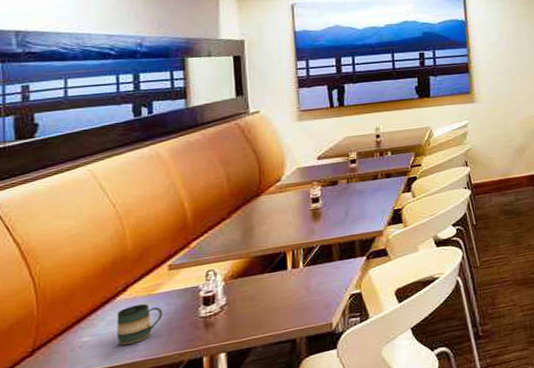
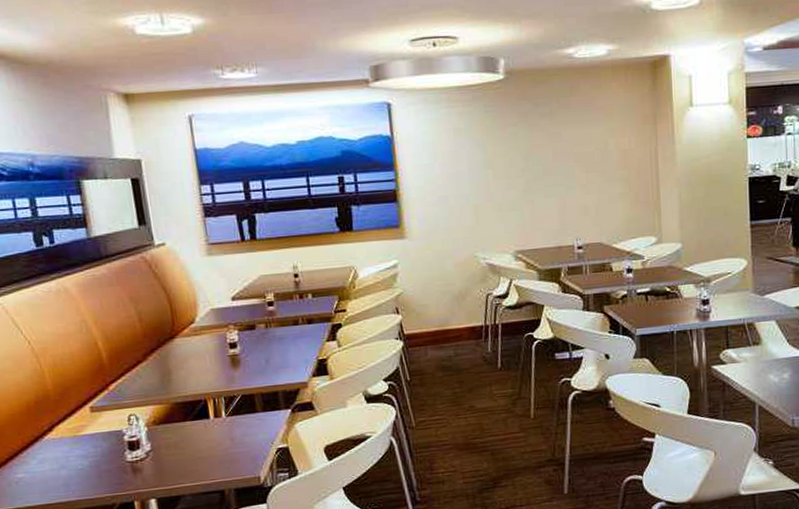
mug: present [116,304,163,345] -> none [46,445,91,484]

